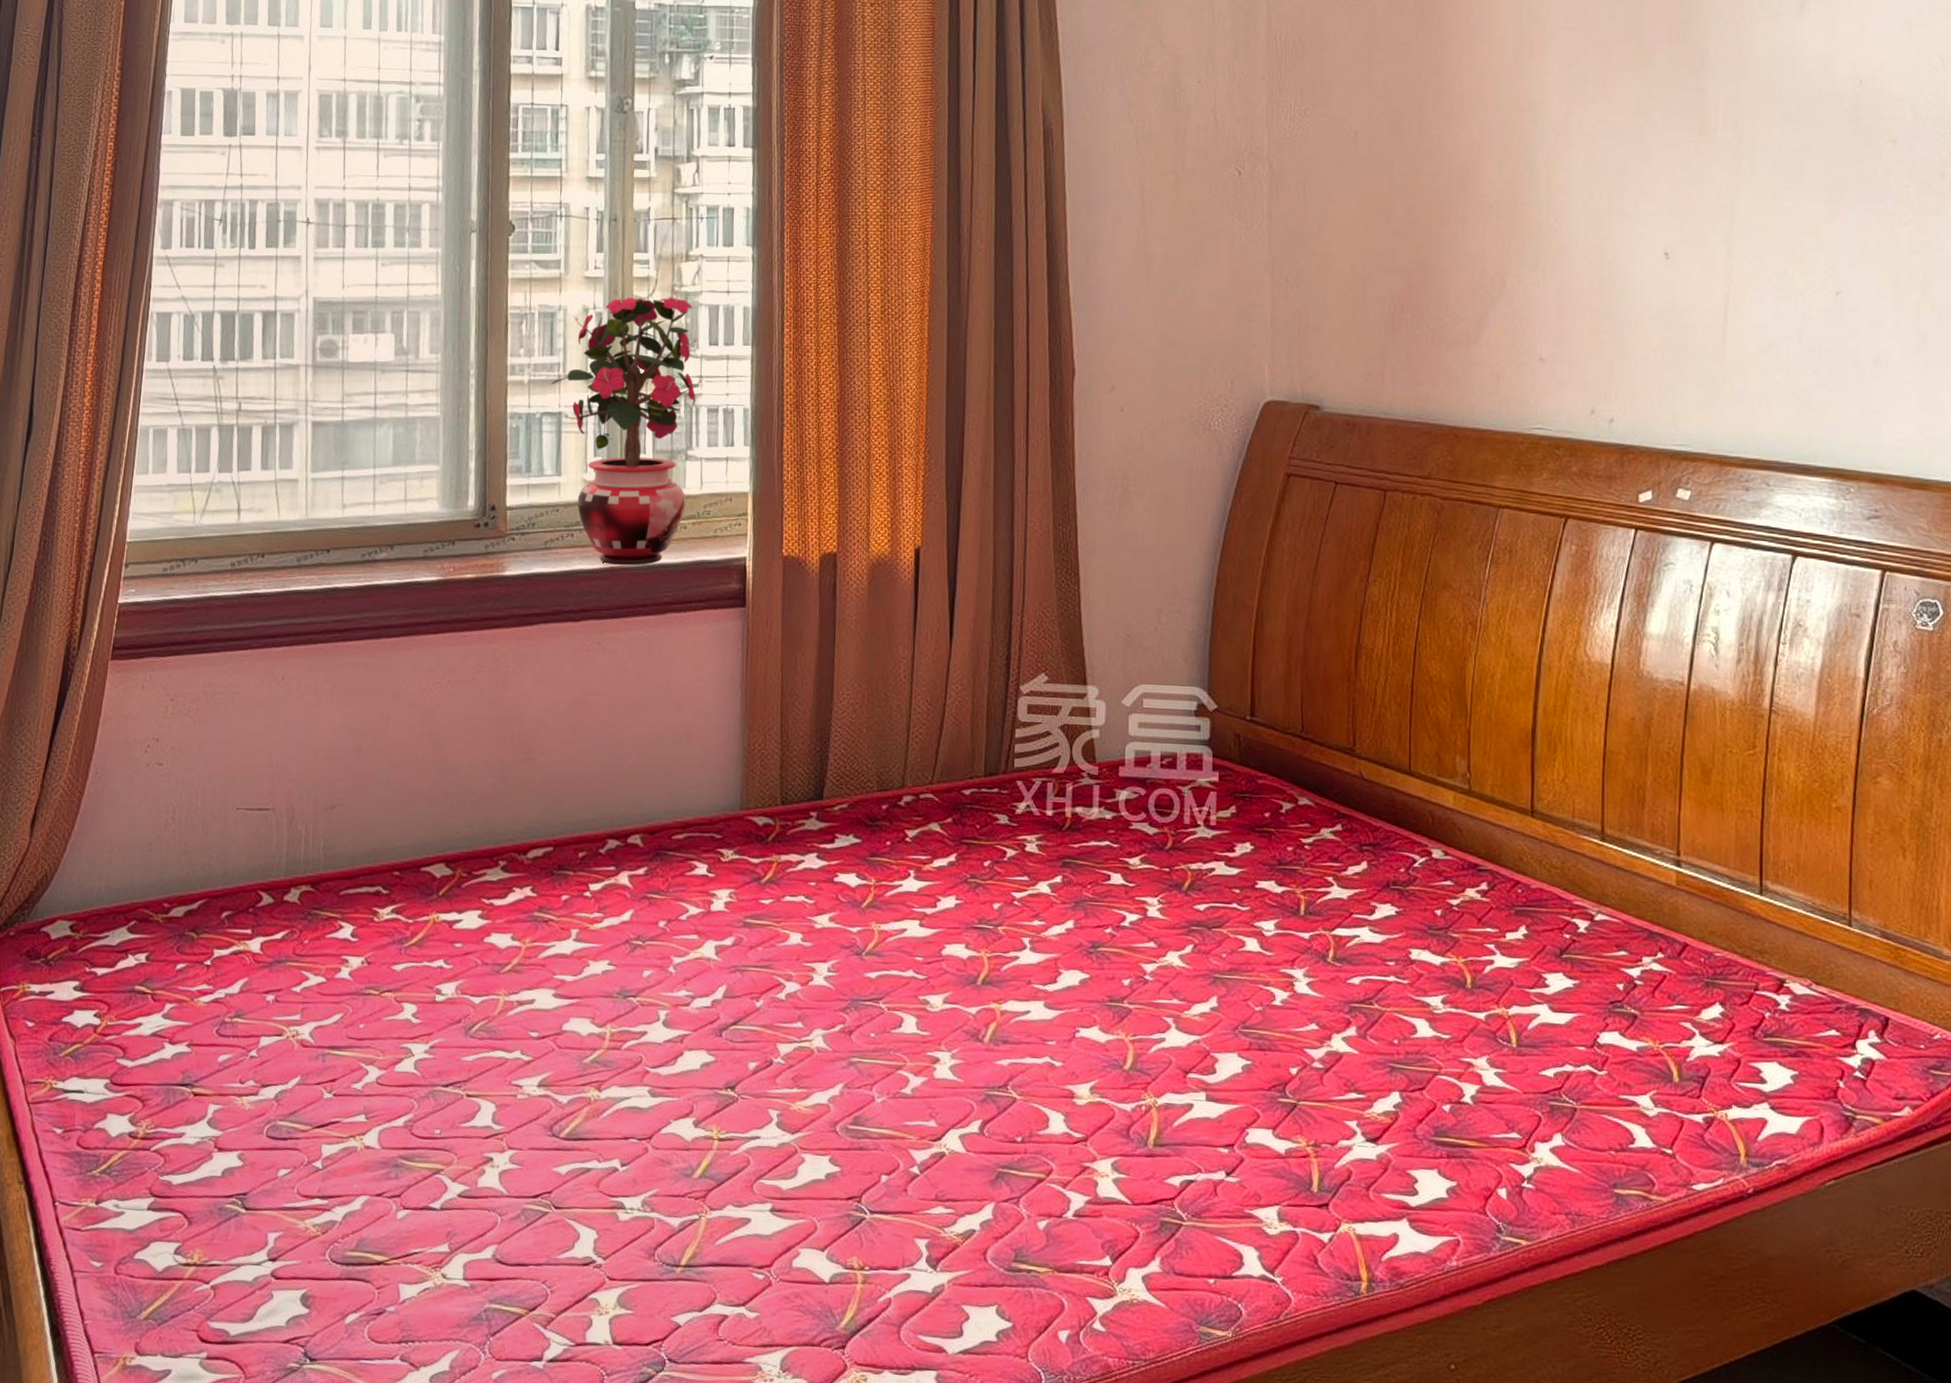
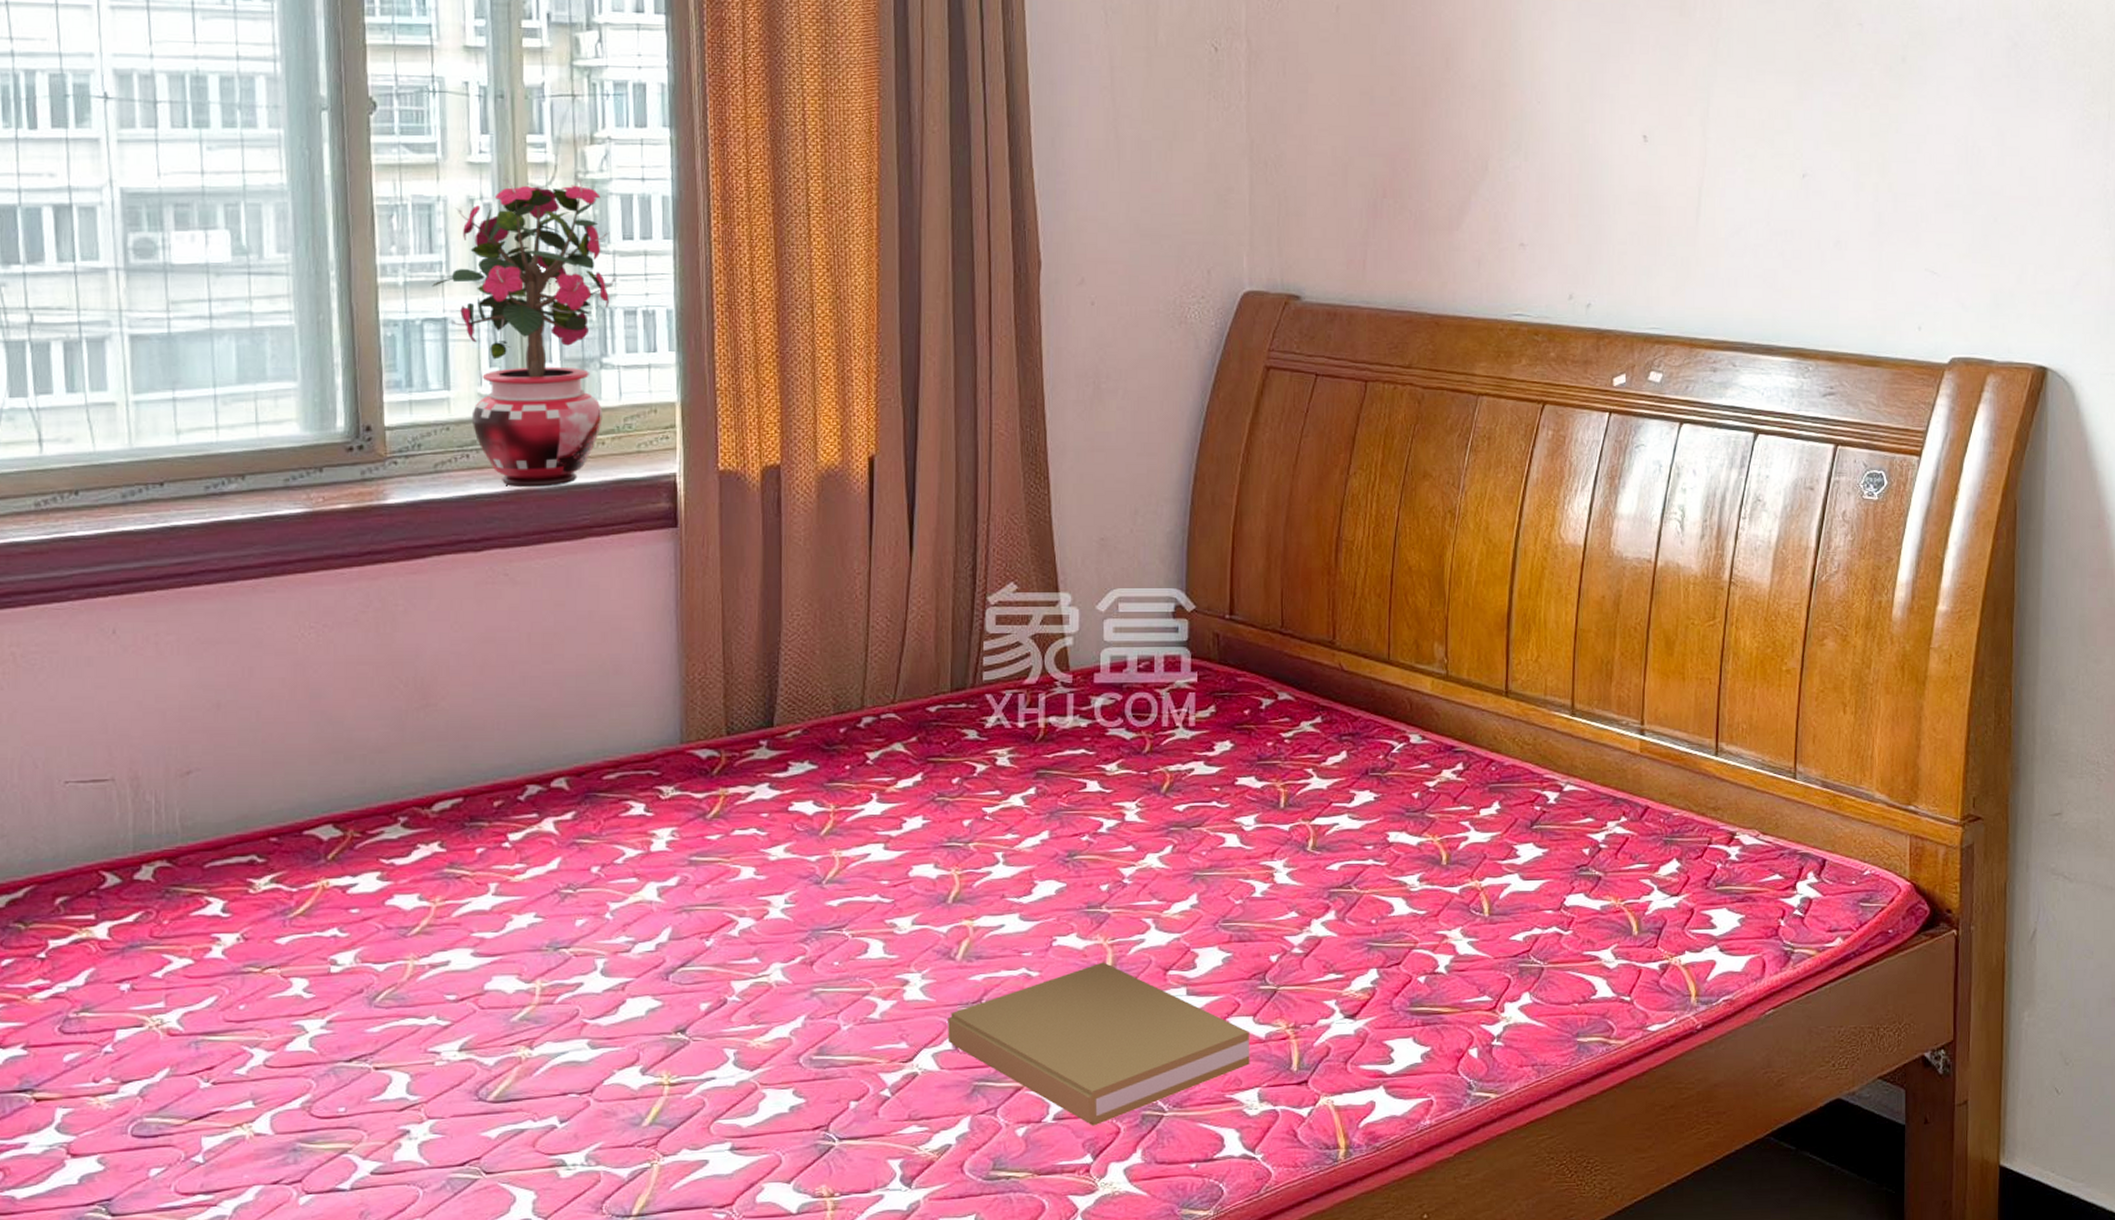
book: none [974,1058,1270,1228] -> present [947,962,1250,1126]

